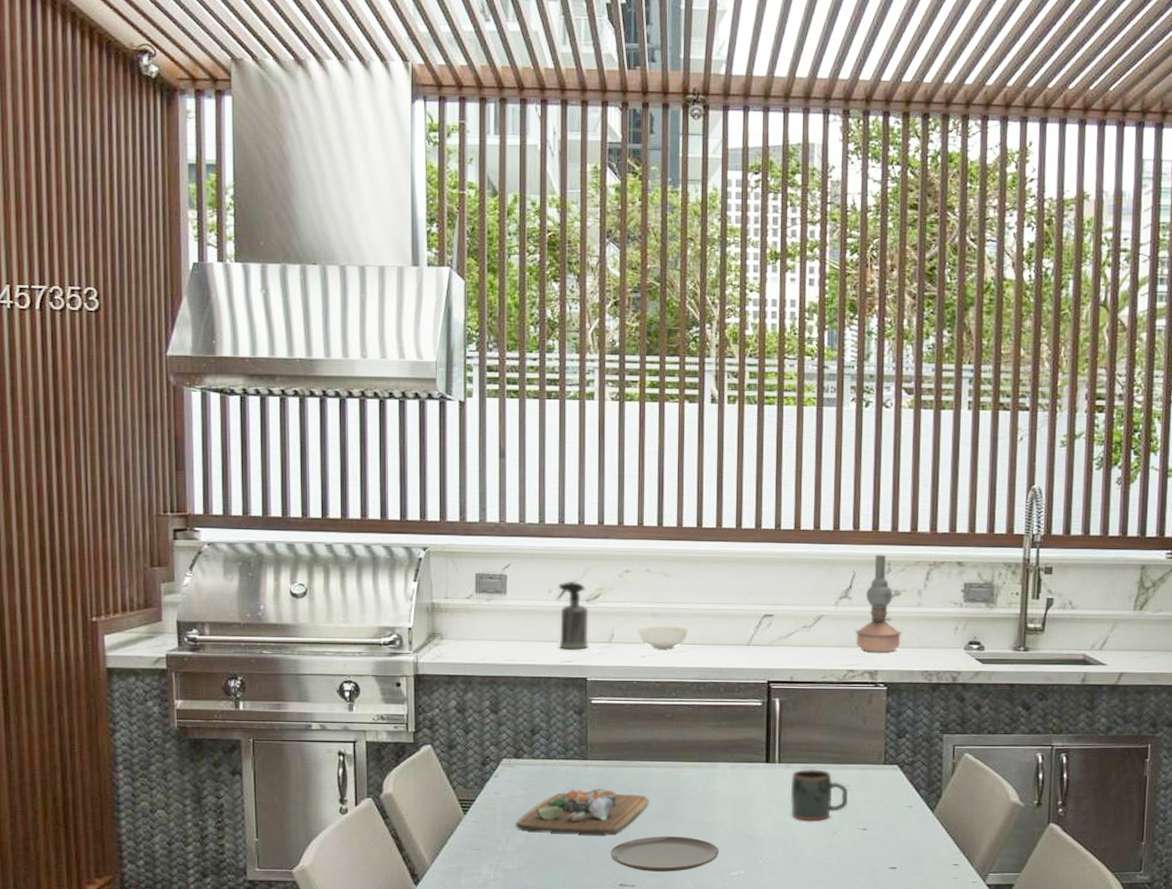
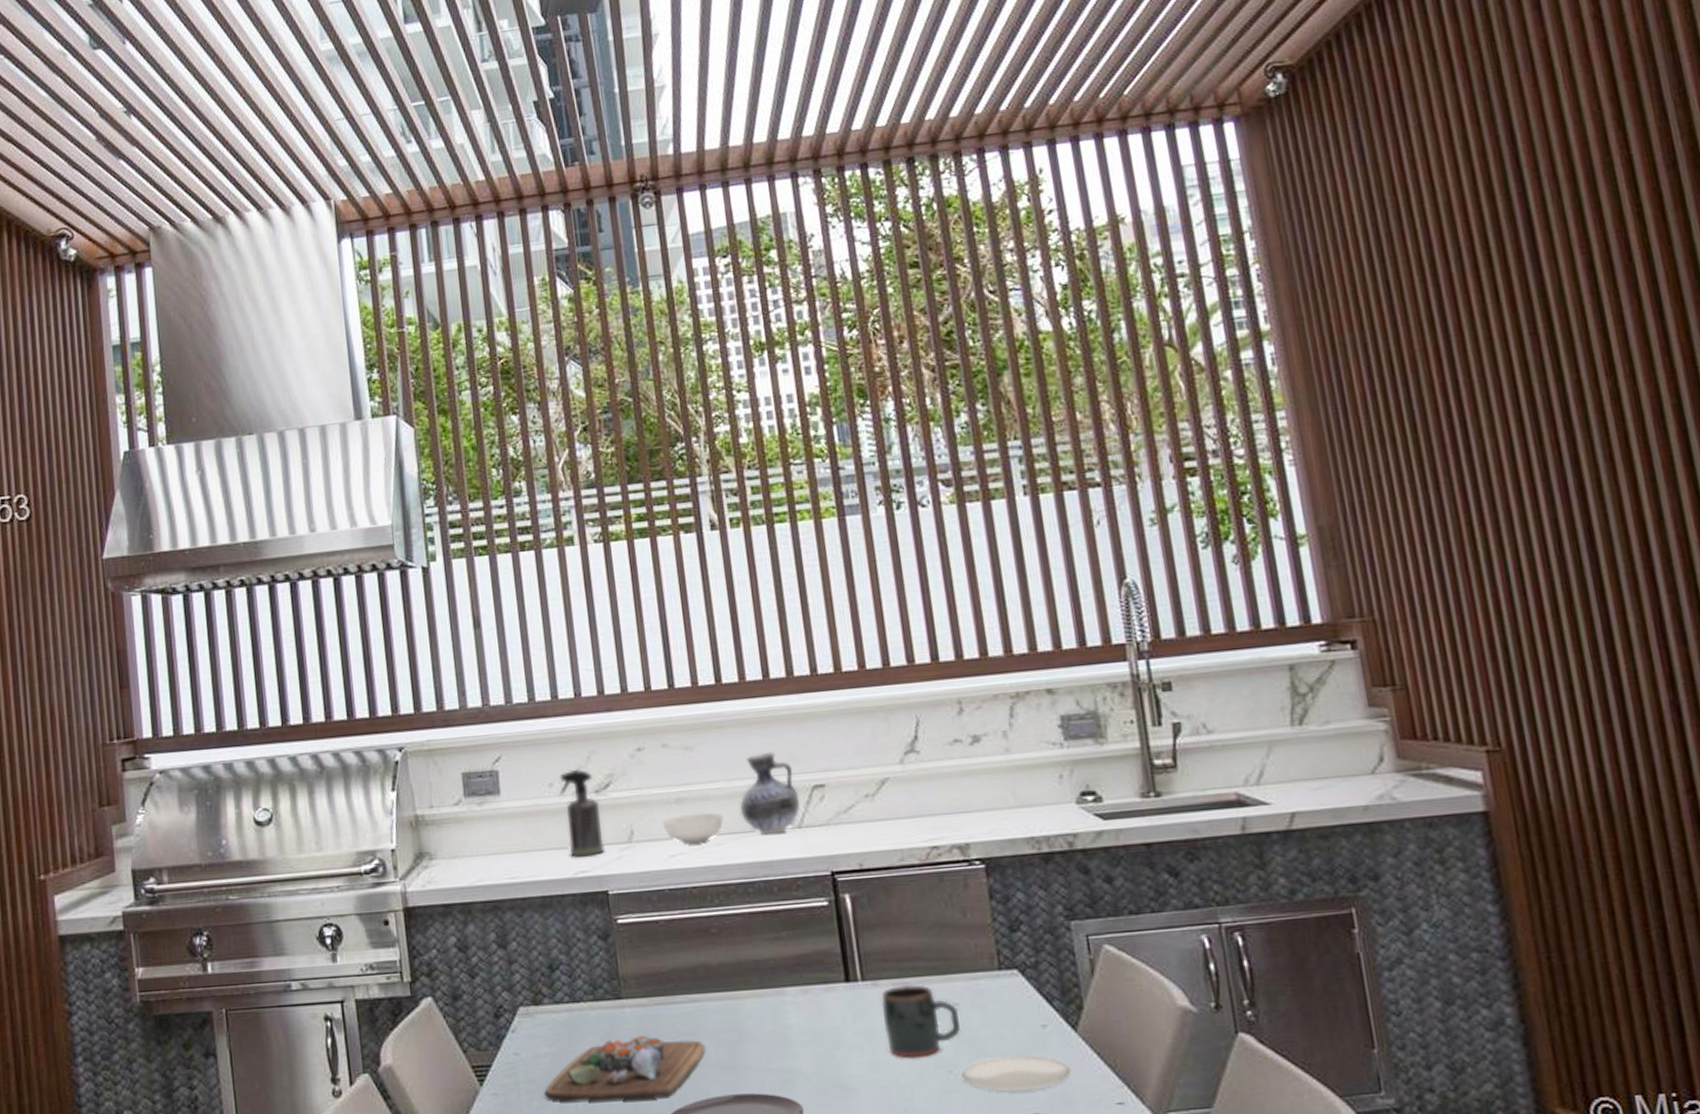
ceramic jug: none [702,585,751,648] -> present [740,751,800,834]
plate: none [843,825,925,851] -> present [961,1054,1072,1092]
oil lamp: present [855,555,901,653] -> none [931,691,992,820]

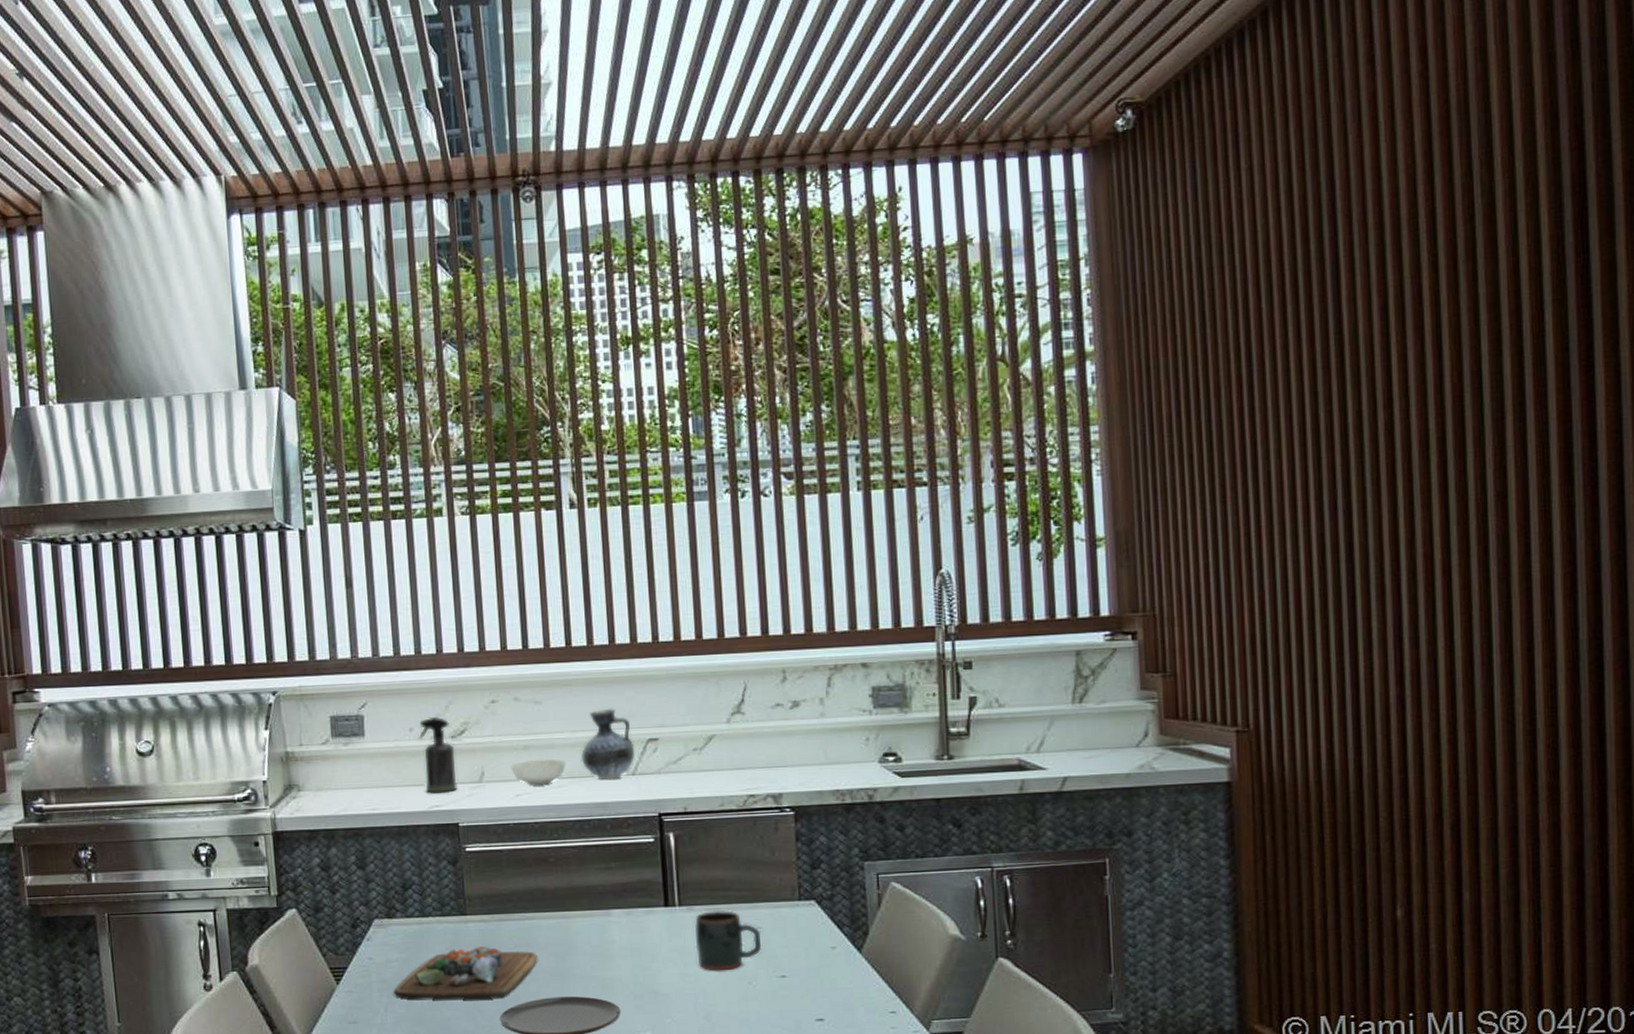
plate: present [961,1054,1072,1092] -> none [759,970,854,1001]

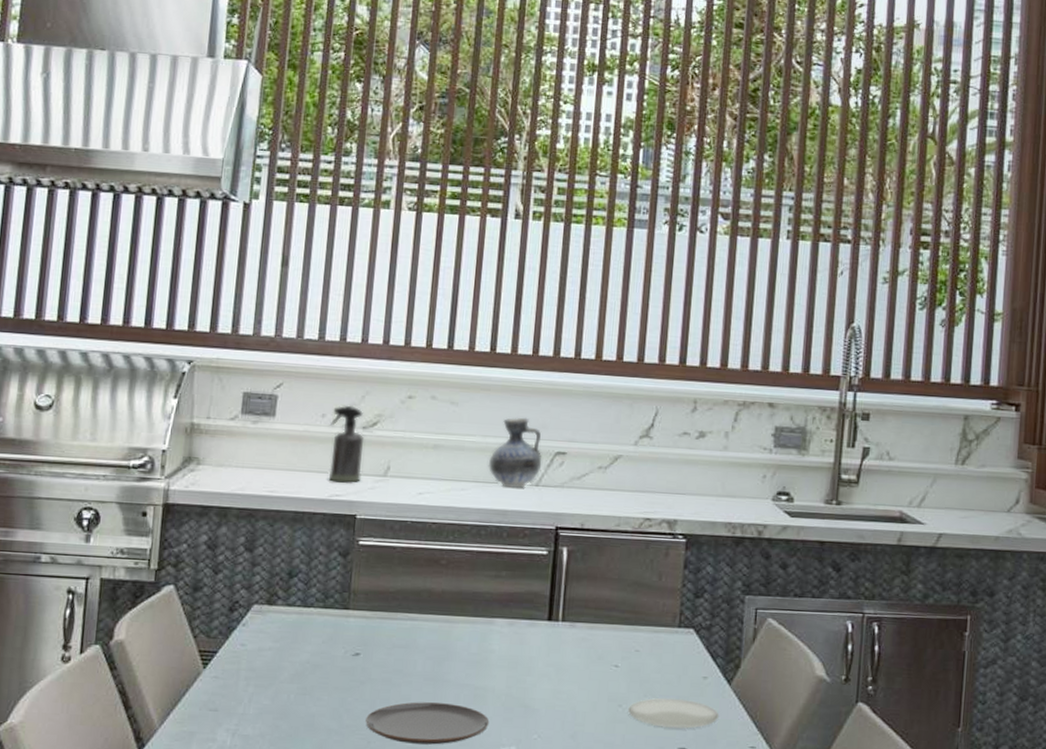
food platter: present [394,946,538,1000] -> none [261,643,415,698]
bowl: present [510,759,567,785] -> none [417,459,474,486]
mug: present [694,910,762,971] -> none [572,629,638,691]
plate: none [759,970,854,1001] -> present [628,697,720,729]

